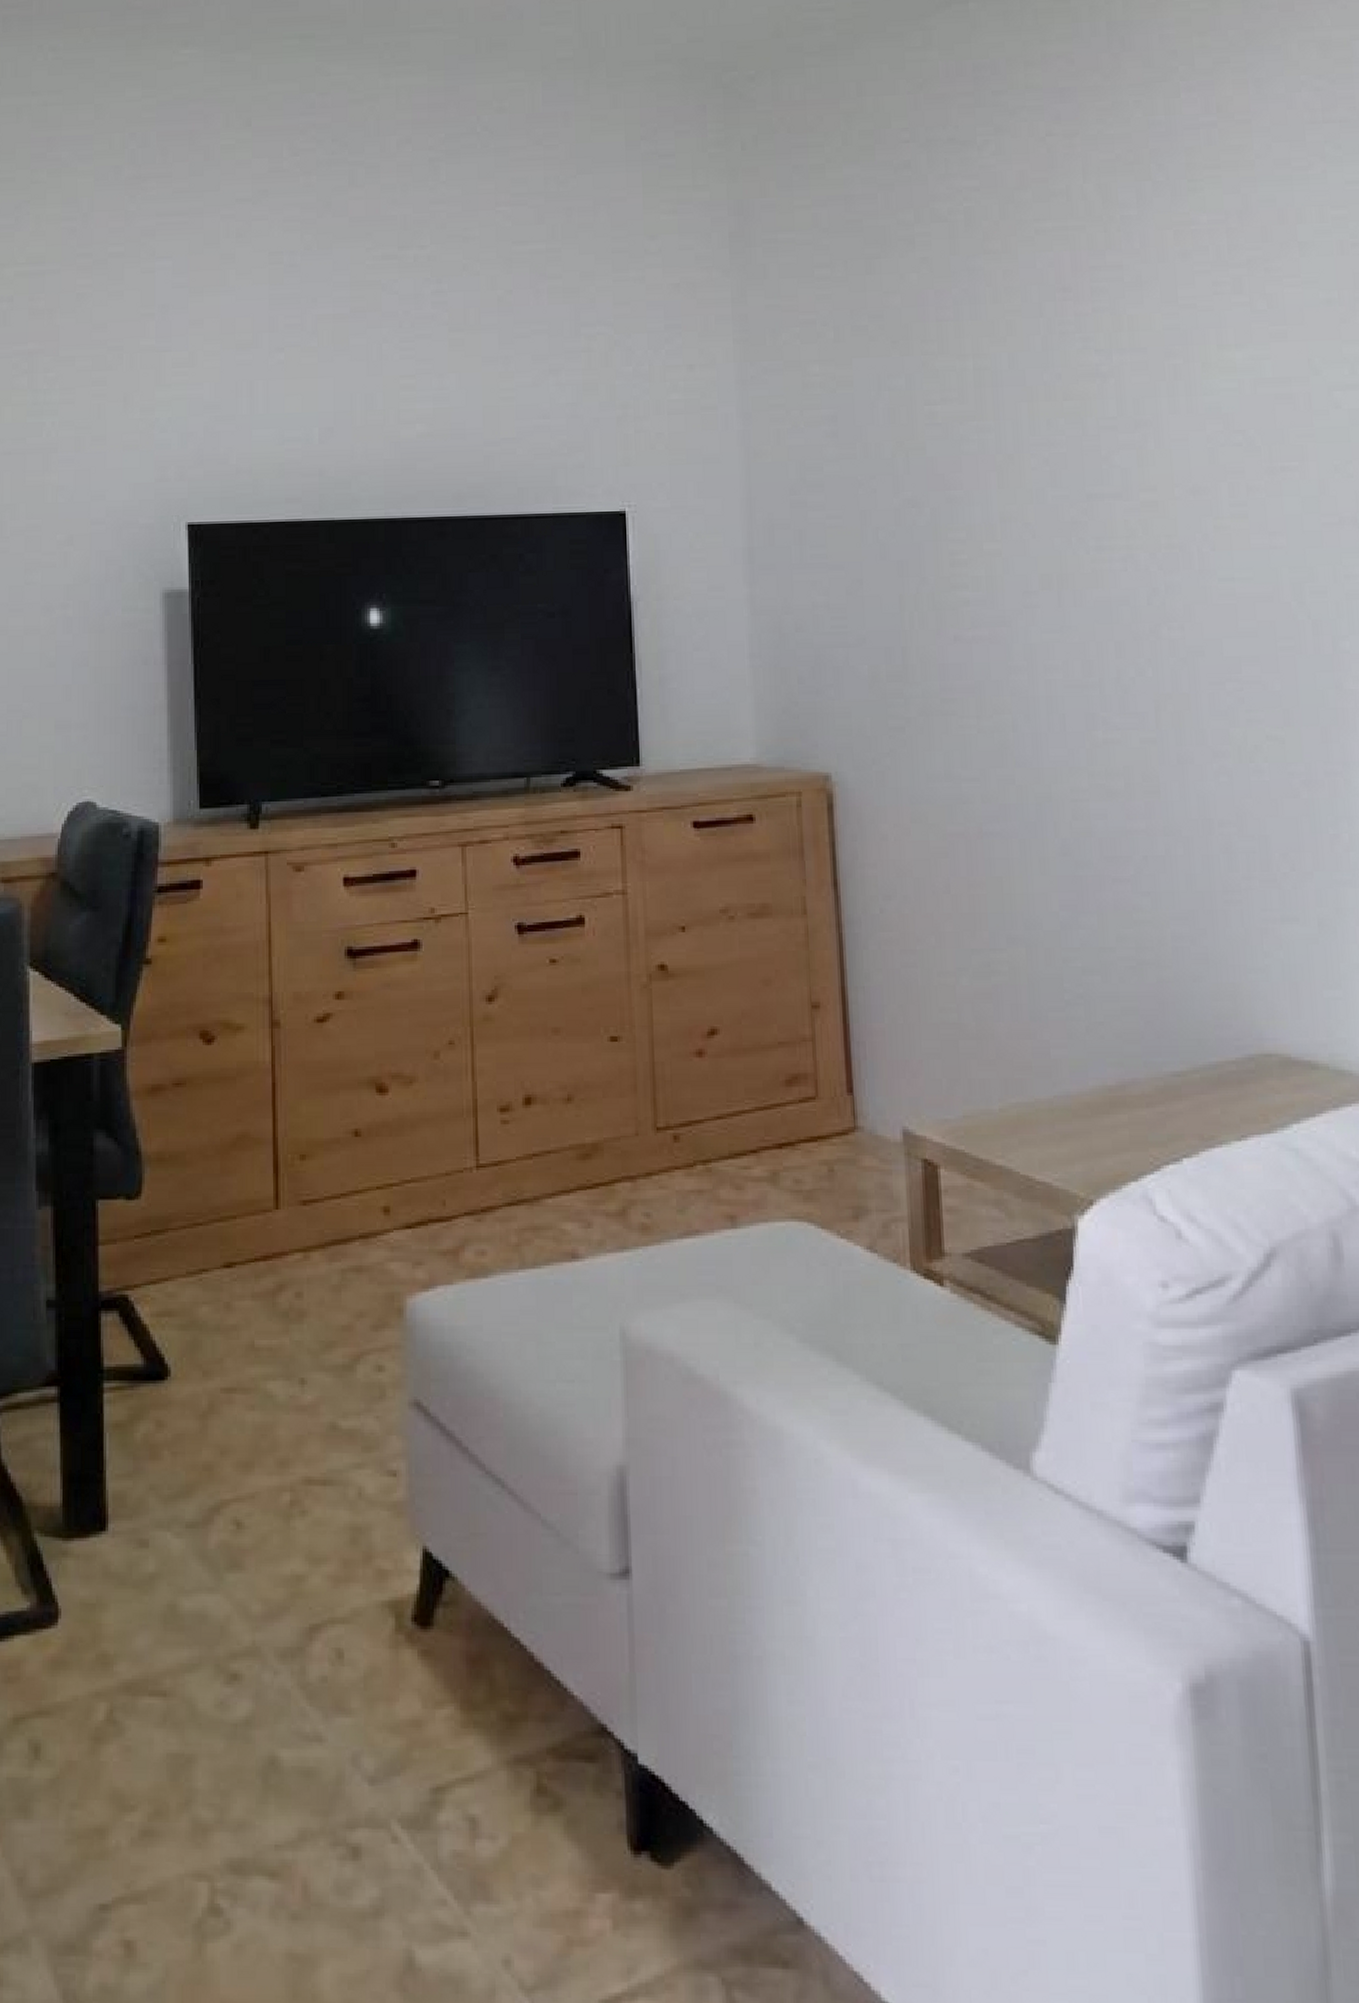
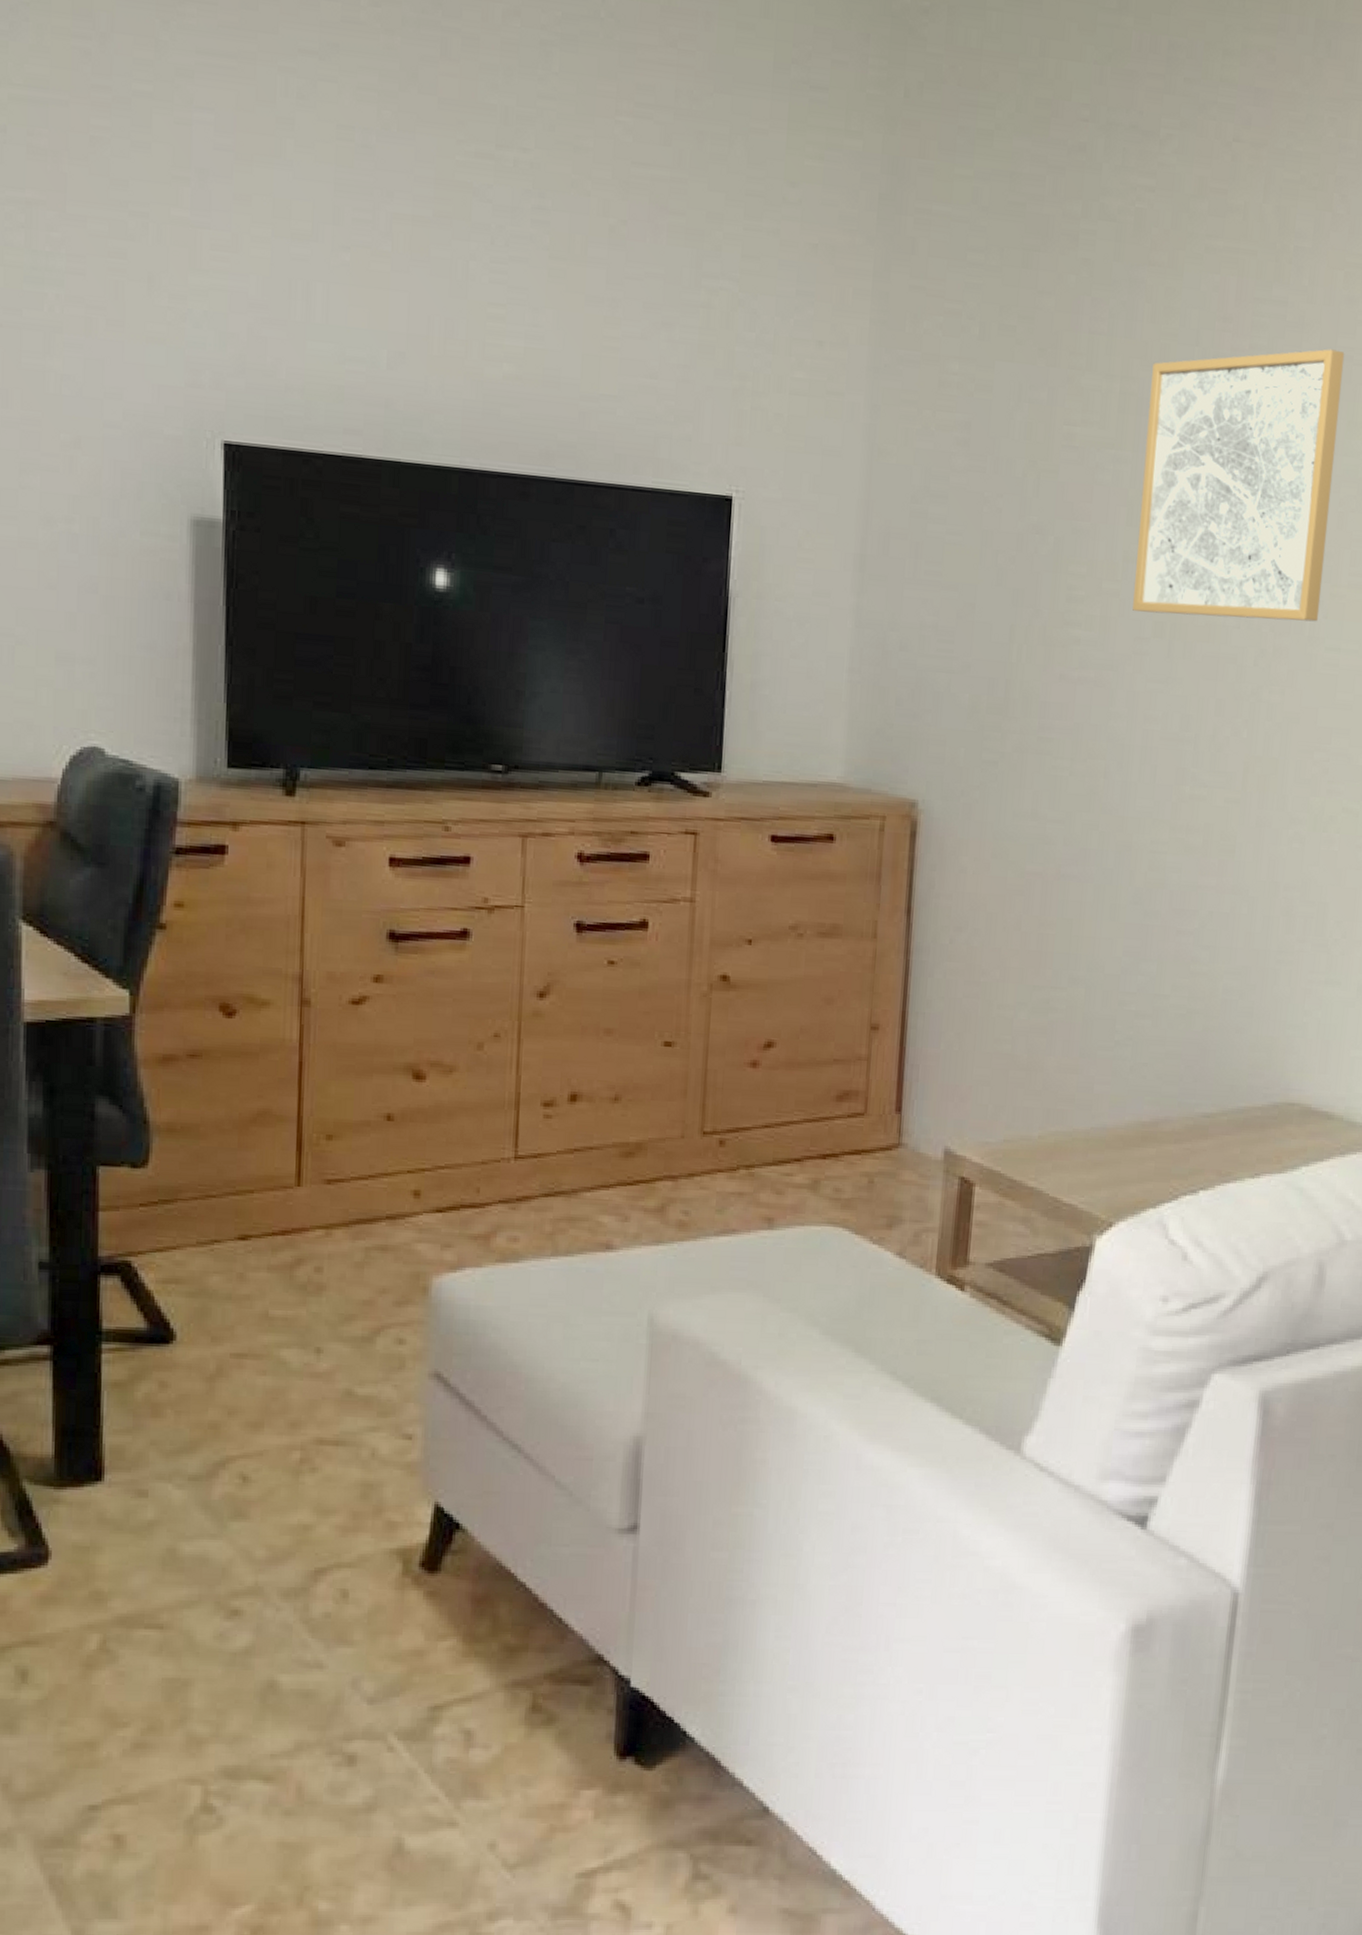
wall art: none [1001,300,1206,567] -> present [1133,349,1345,622]

